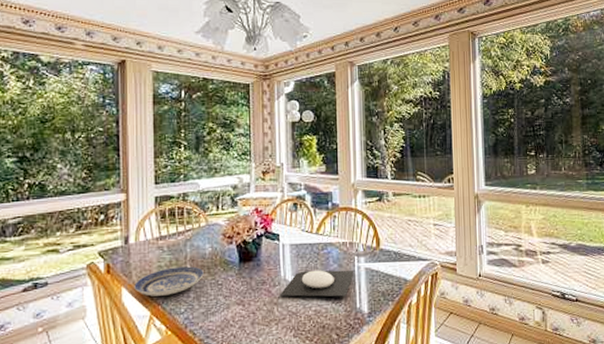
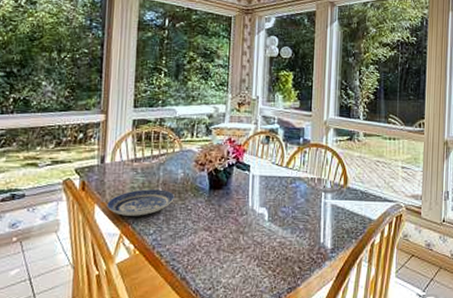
plate: present [279,270,354,297] -> none [246,202,320,231]

